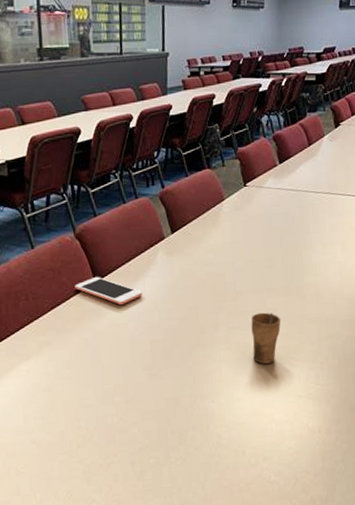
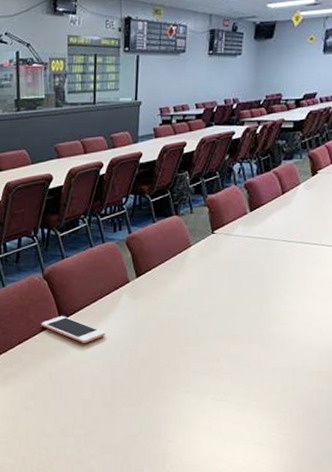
cup: present [251,312,281,364] -> none [212,359,244,409]

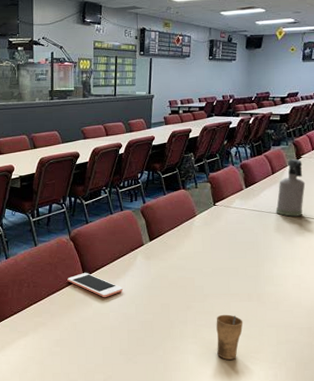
cup: none [212,359,244,409] -> present [216,314,244,360]
spray bottle: none [285,175,322,244] -> present [275,159,306,217]

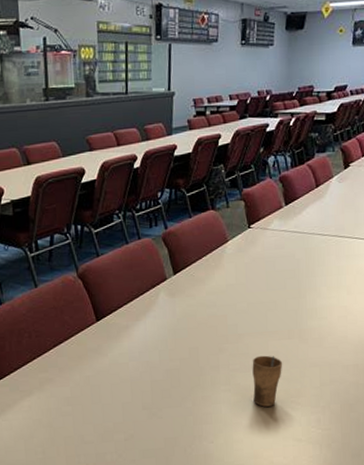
cell phone: present [67,273,123,298] -> none [77,316,144,345]
spray bottle: present [275,159,306,217] -> none [320,168,354,238]

